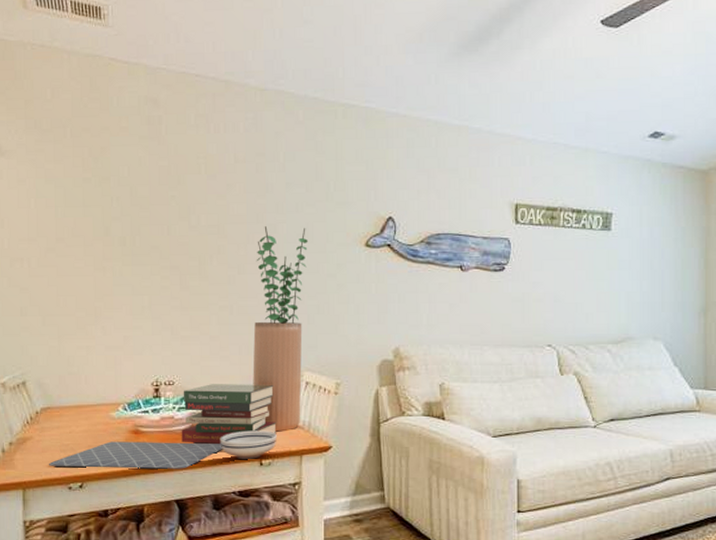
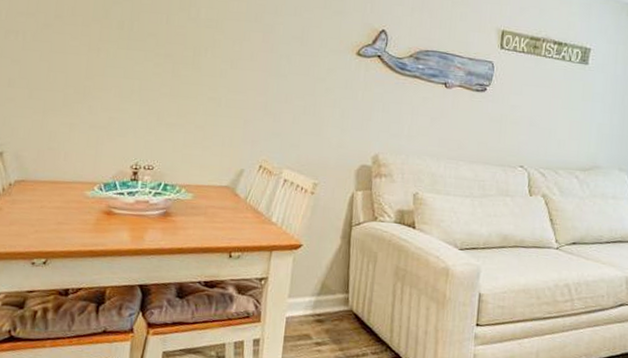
placemat: present [48,441,222,469] -> none [14,220,194,255]
books: present [181,384,277,444] -> none [153,172,252,232]
bowl: present [220,430,277,459] -> none [191,221,250,251]
vase: present [252,226,309,432] -> none [232,26,303,226]

